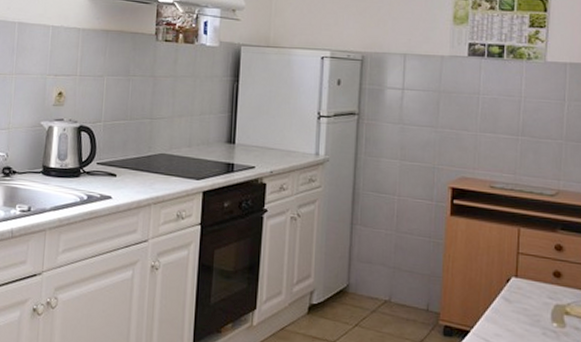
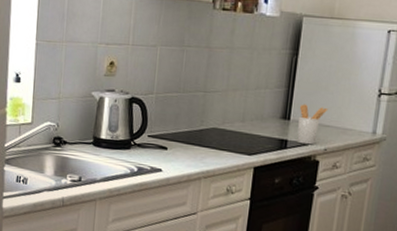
utensil holder: none [242,128,272,168] -> present [297,104,329,145]

